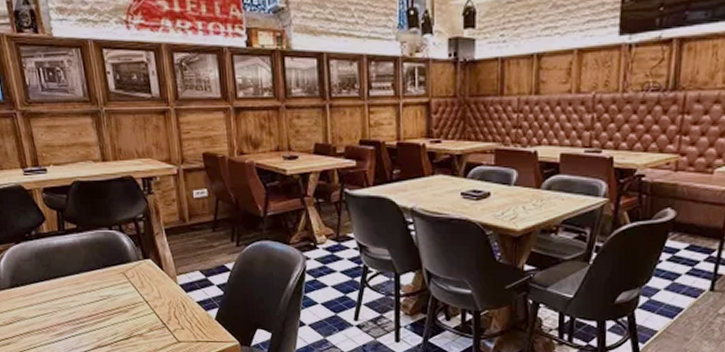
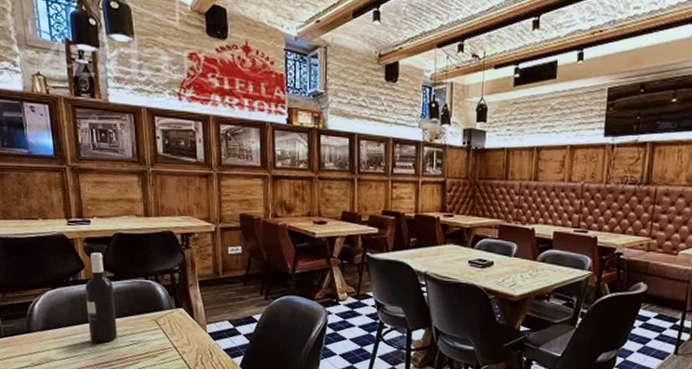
wine bottle: none [48,203,86,300] -> present [84,252,117,344]

